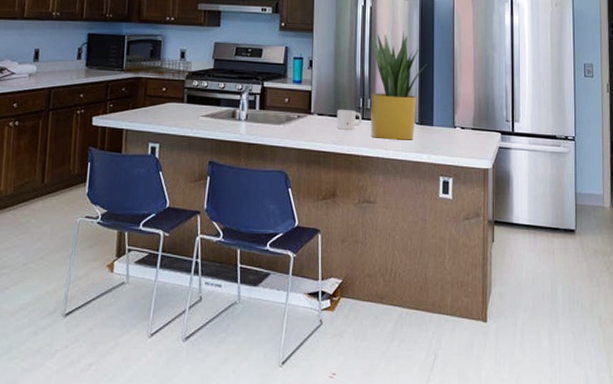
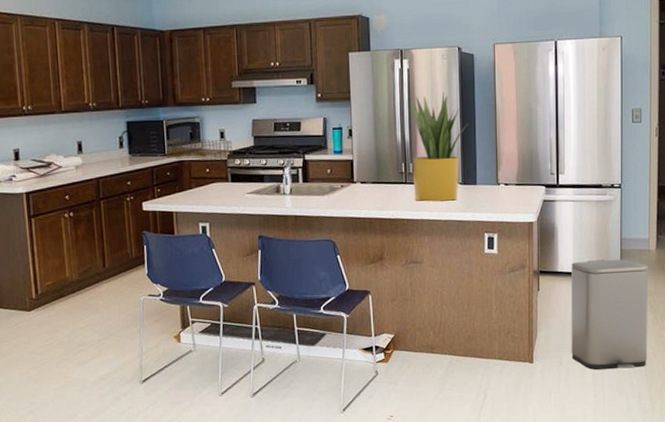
mug: present [336,109,362,131] -> none [379,175,405,197]
pedal bin: none [526,213,605,336] -> present [571,259,649,370]

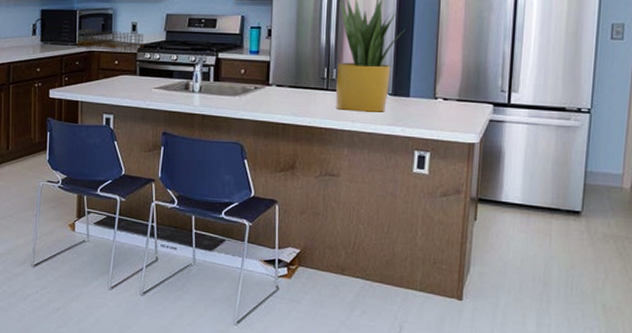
pedal bin: present [571,259,649,370] -> none [510,192,620,323]

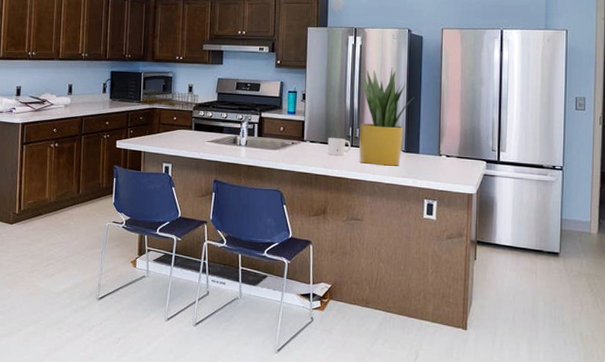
mug: none [297,79,326,103] -> present [327,137,351,157]

